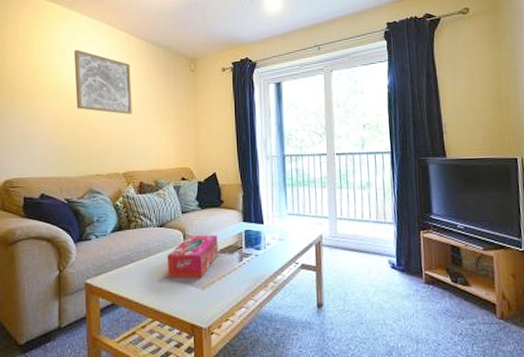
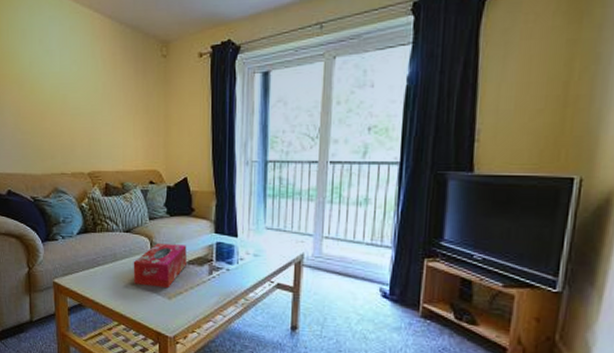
wall art: present [74,49,132,114] -> none [34,30,97,107]

